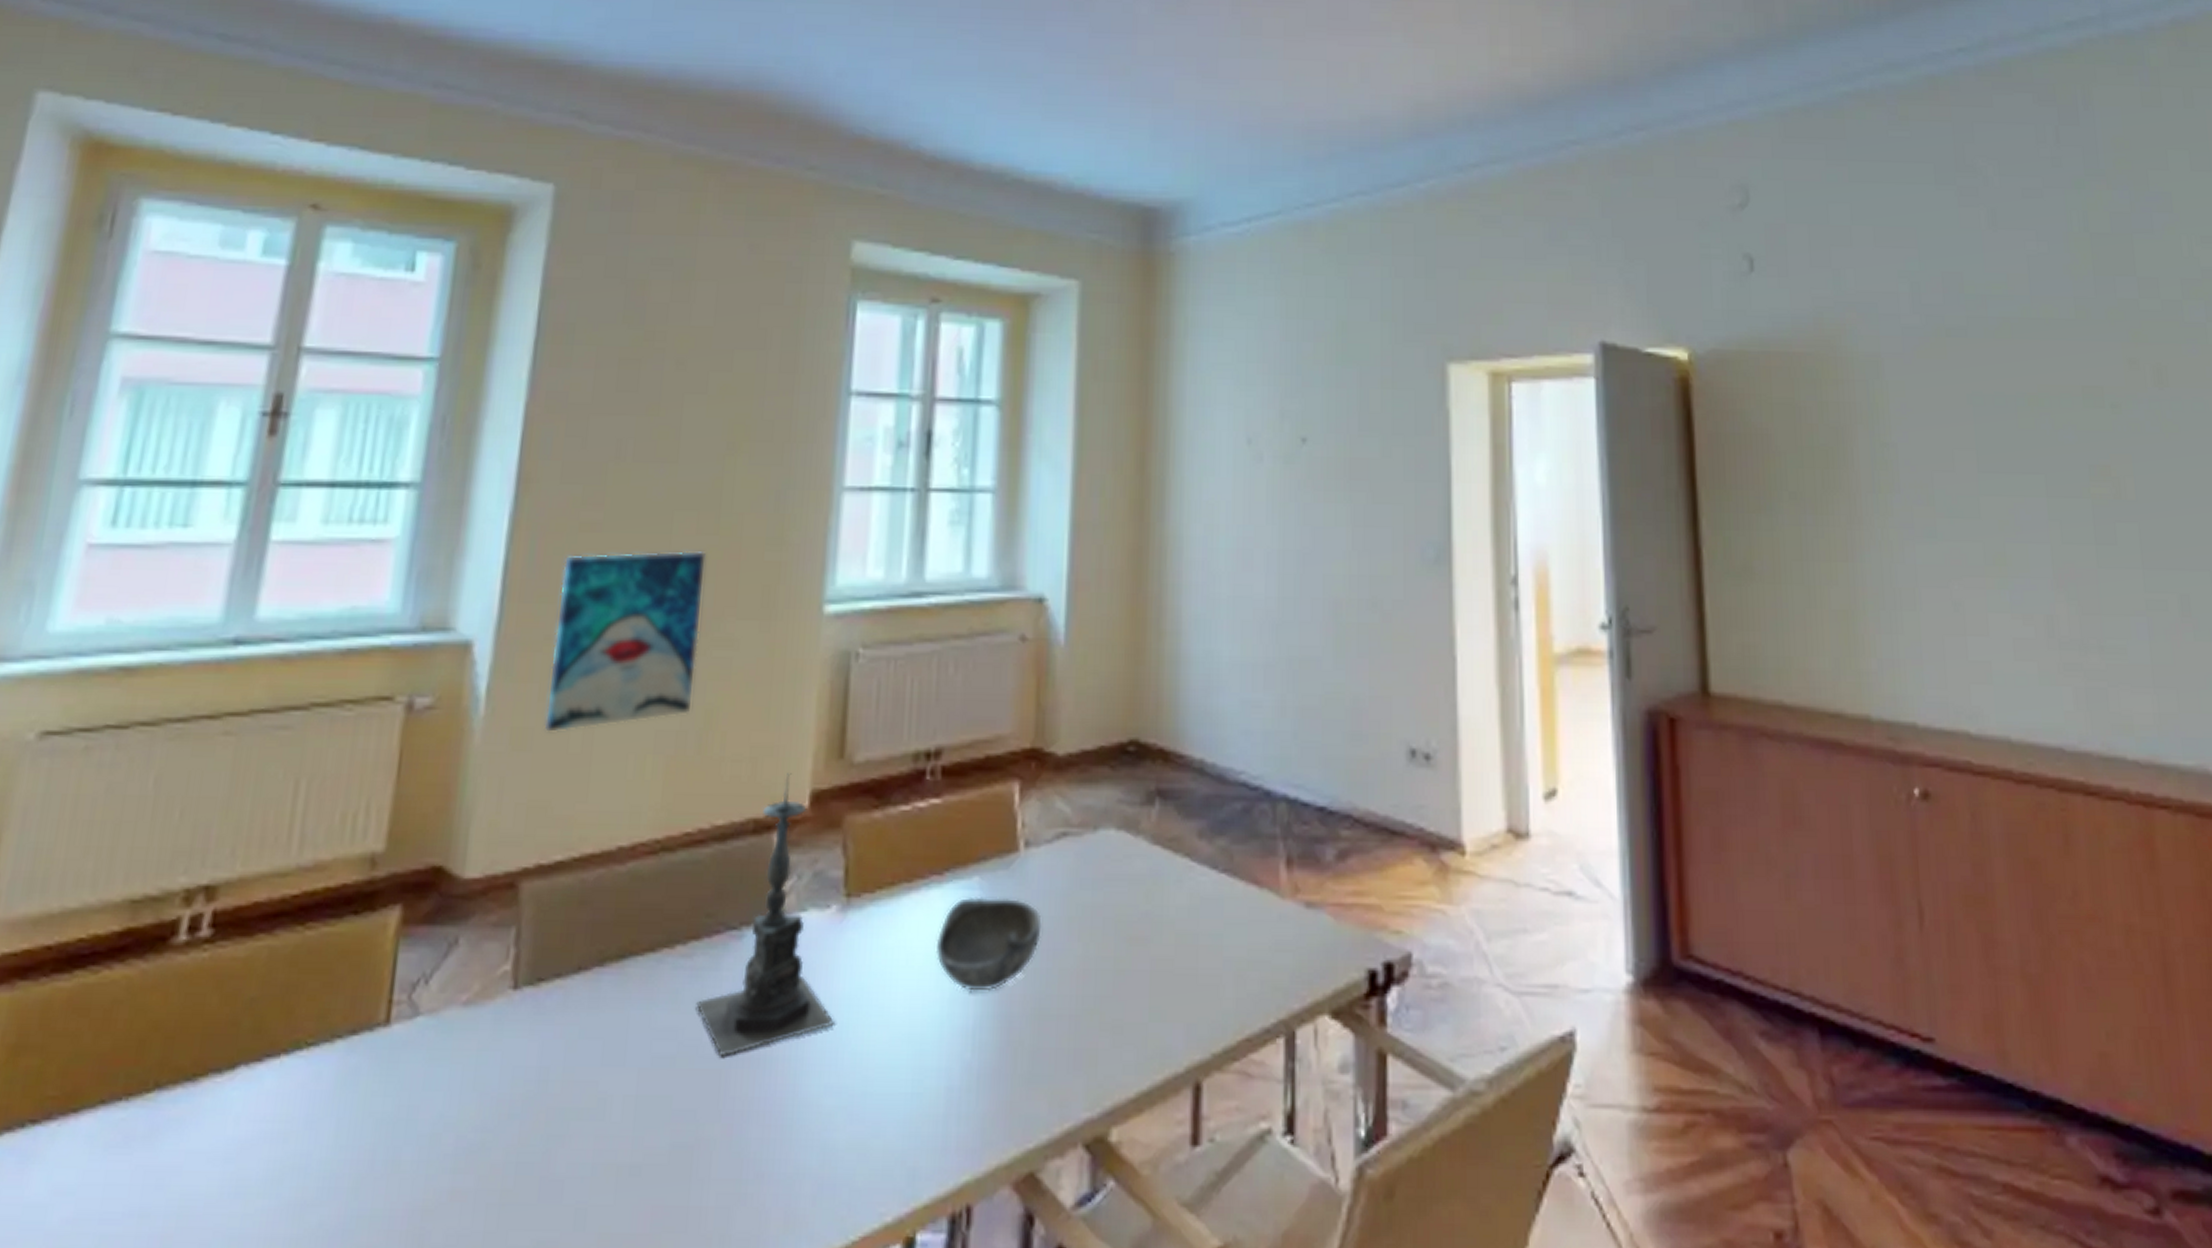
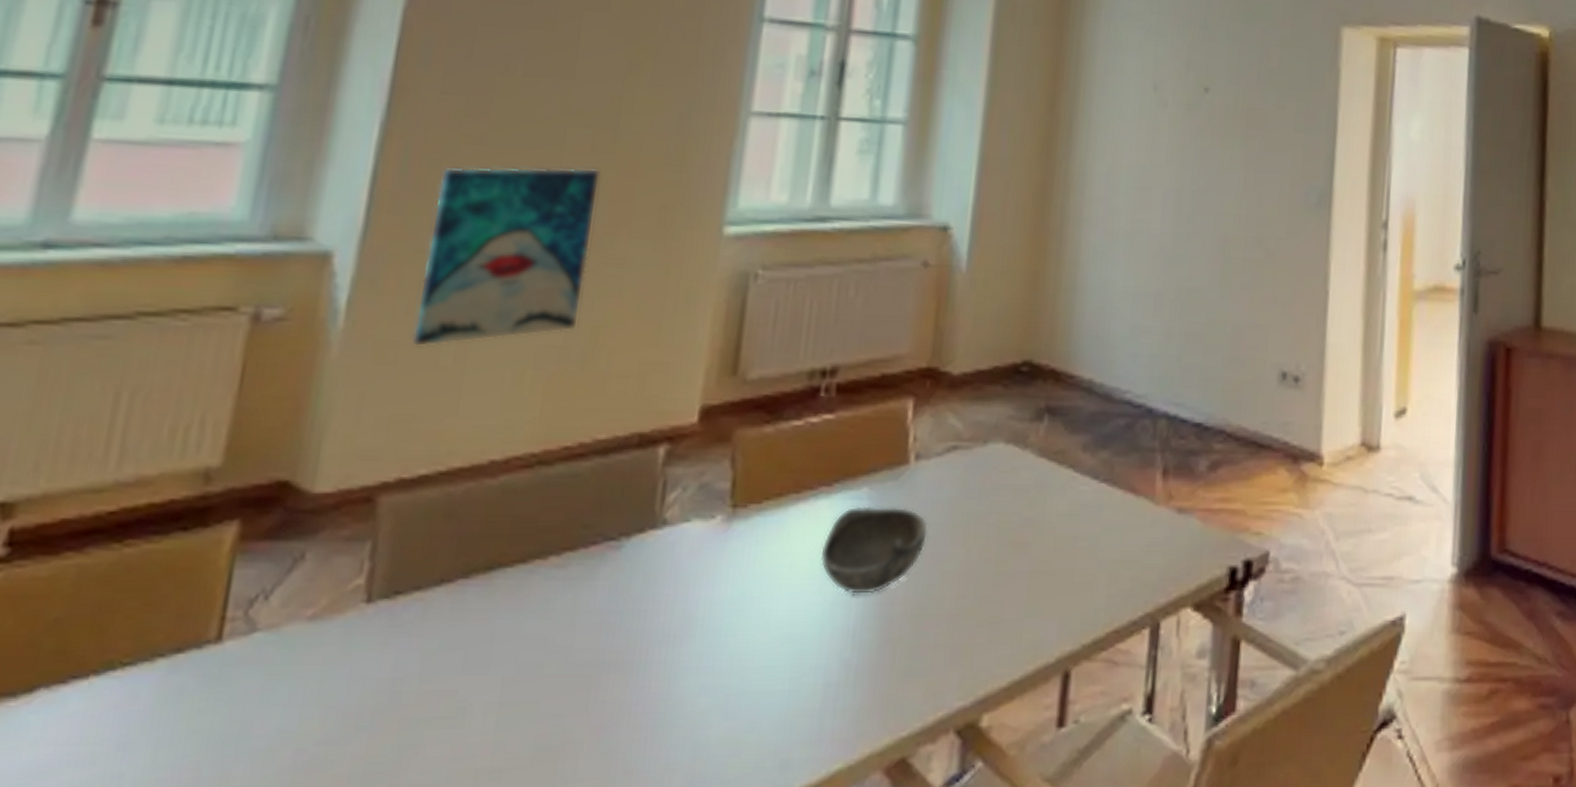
candle holder: present [696,773,834,1057] -> none [568,389,713,663]

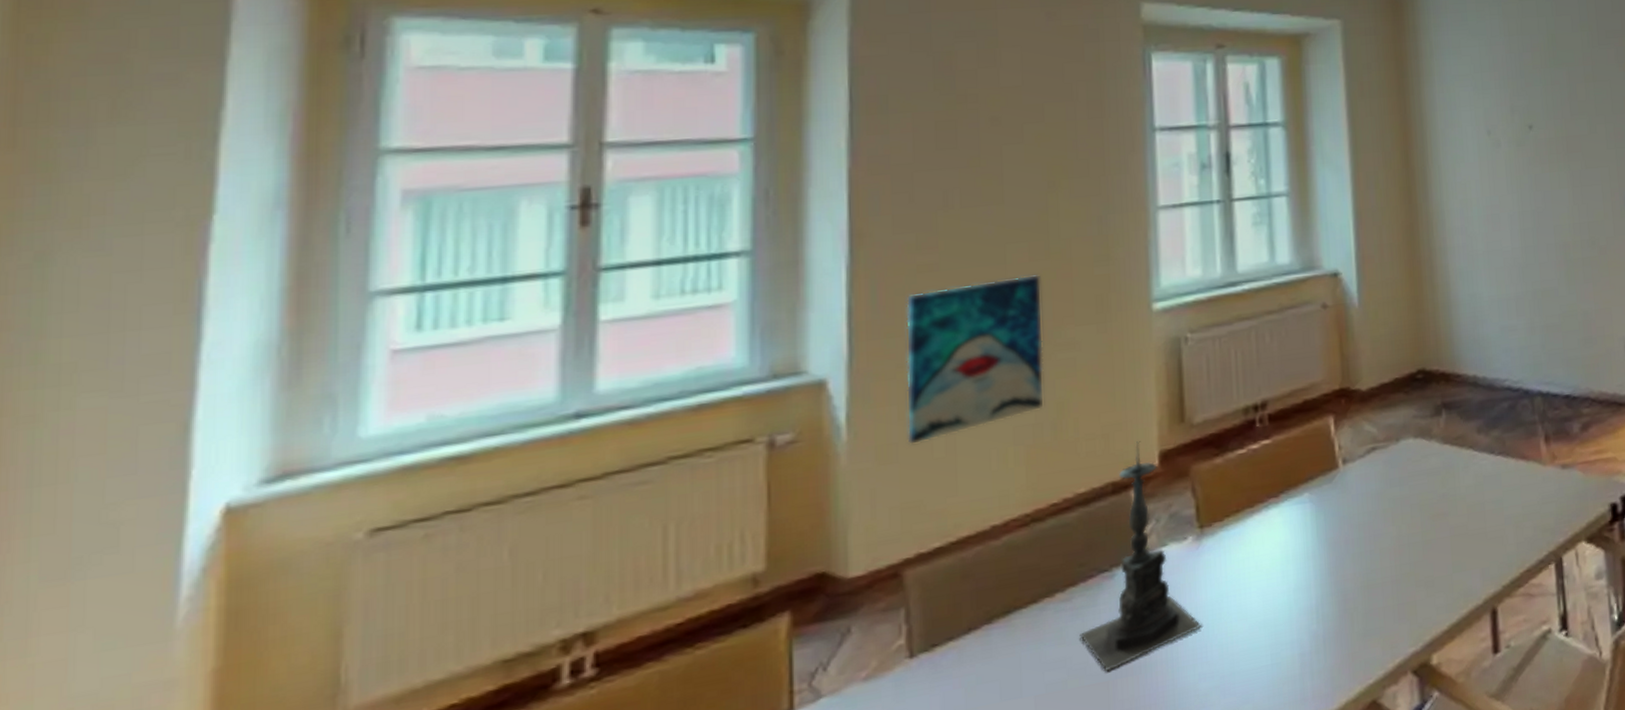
candle holder: none [568,389,713,663] -> present [1079,441,1201,672]
bowl: present [820,506,929,594] -> none [1278,503,1364,580]

